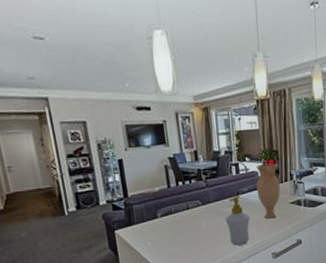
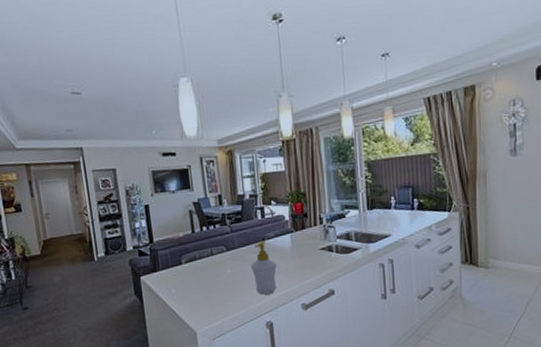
vase: present [256,163,280,219] -> none [283,206,309,266]

